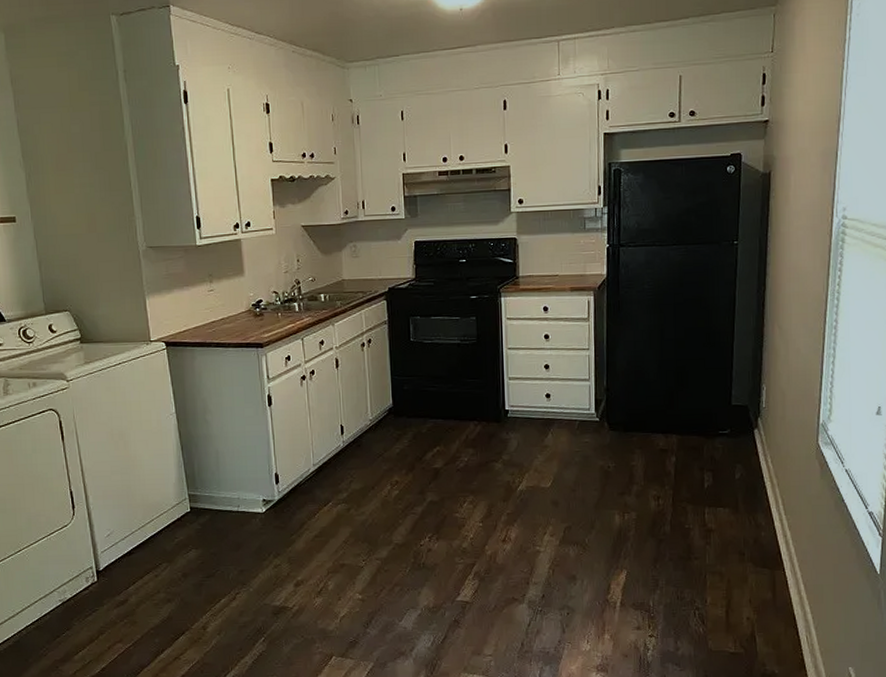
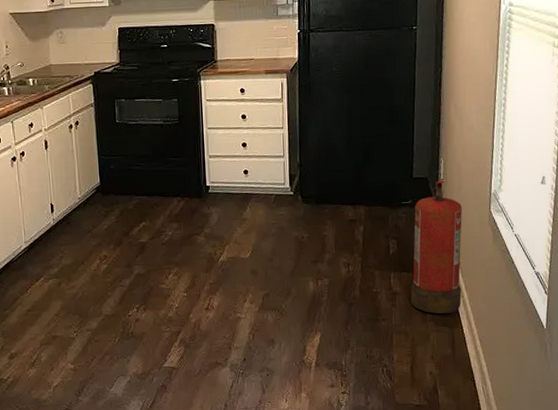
fire extinguisher: none [726,408,786,554] -> present [410,180,462,314]

